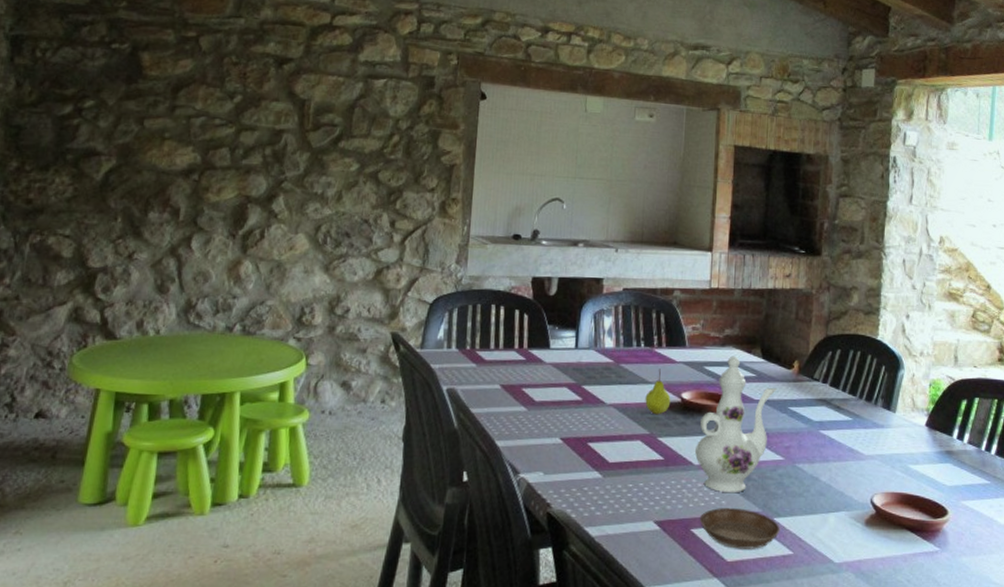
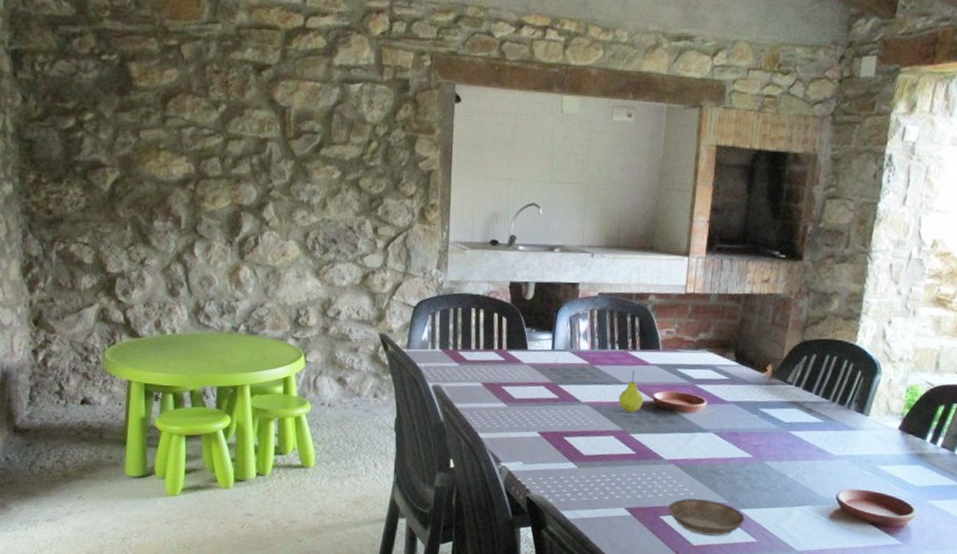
ewer: present [695,355,778,492] -> none [666,359,750,485]

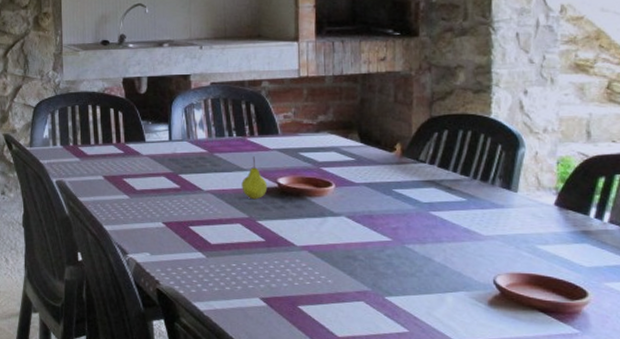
saucer: present [669,498,746,536] -> none [307,287,393,326]

